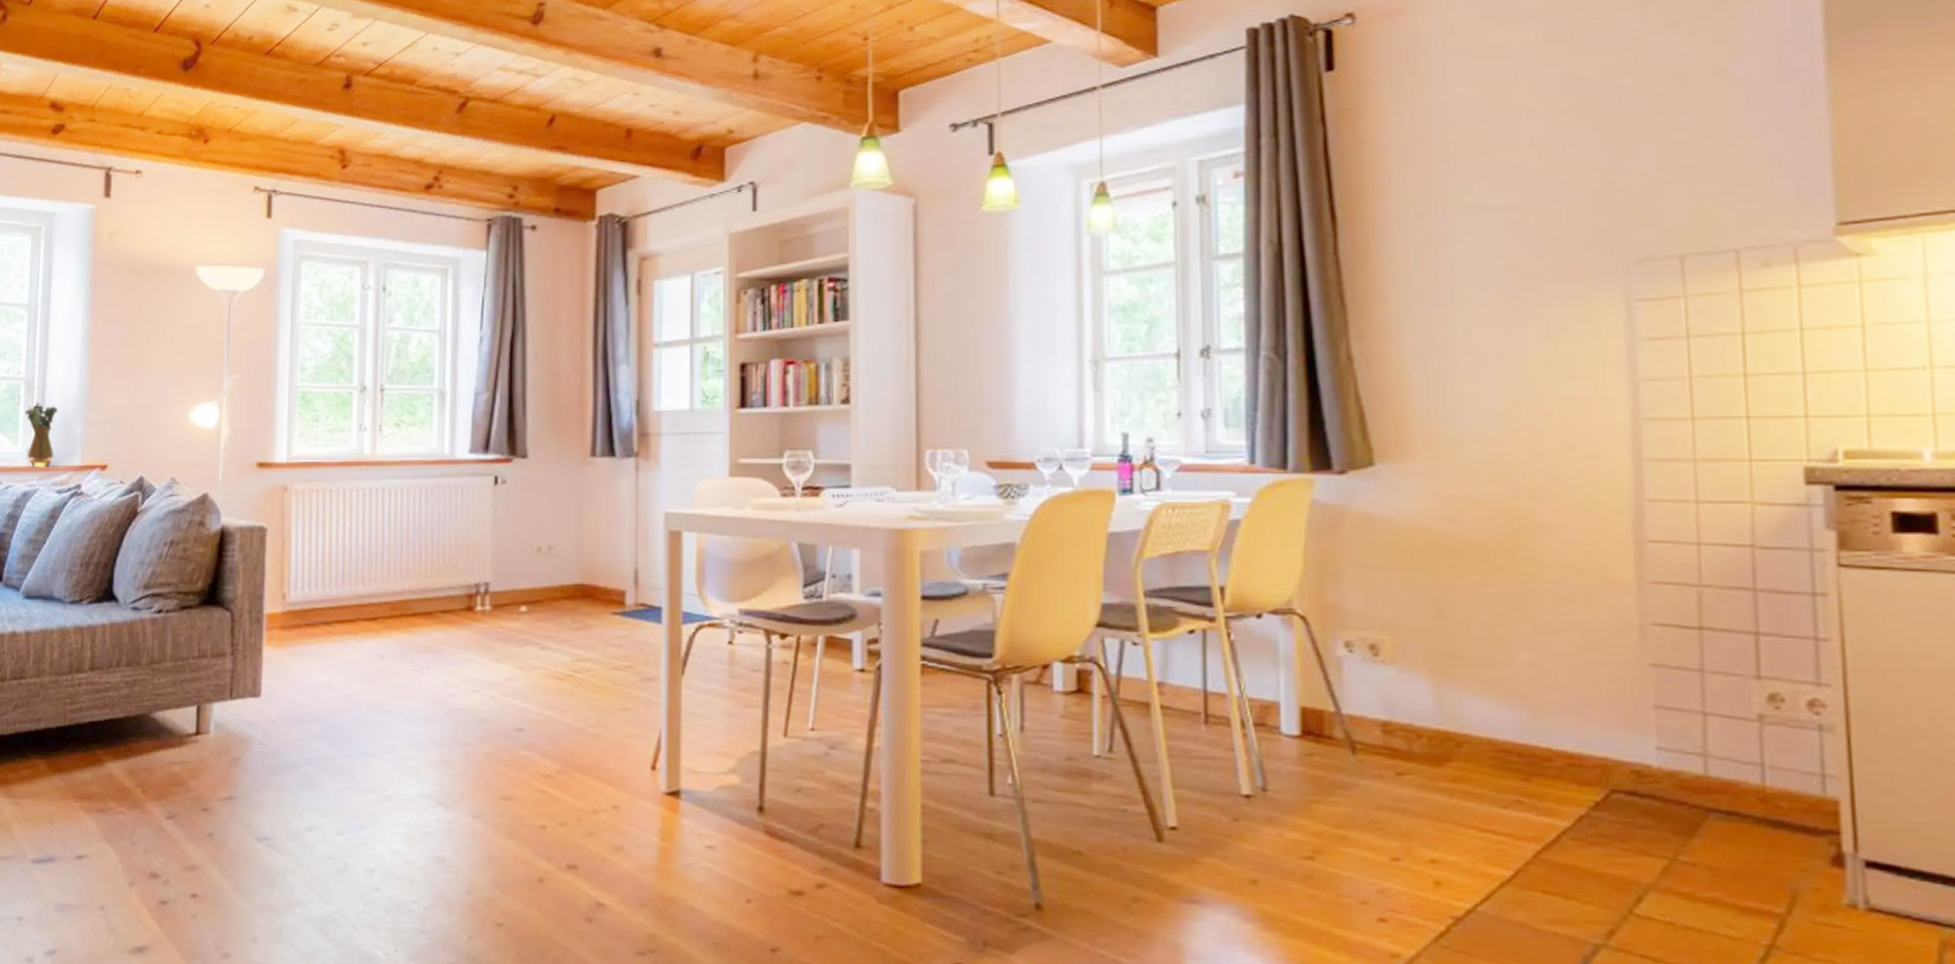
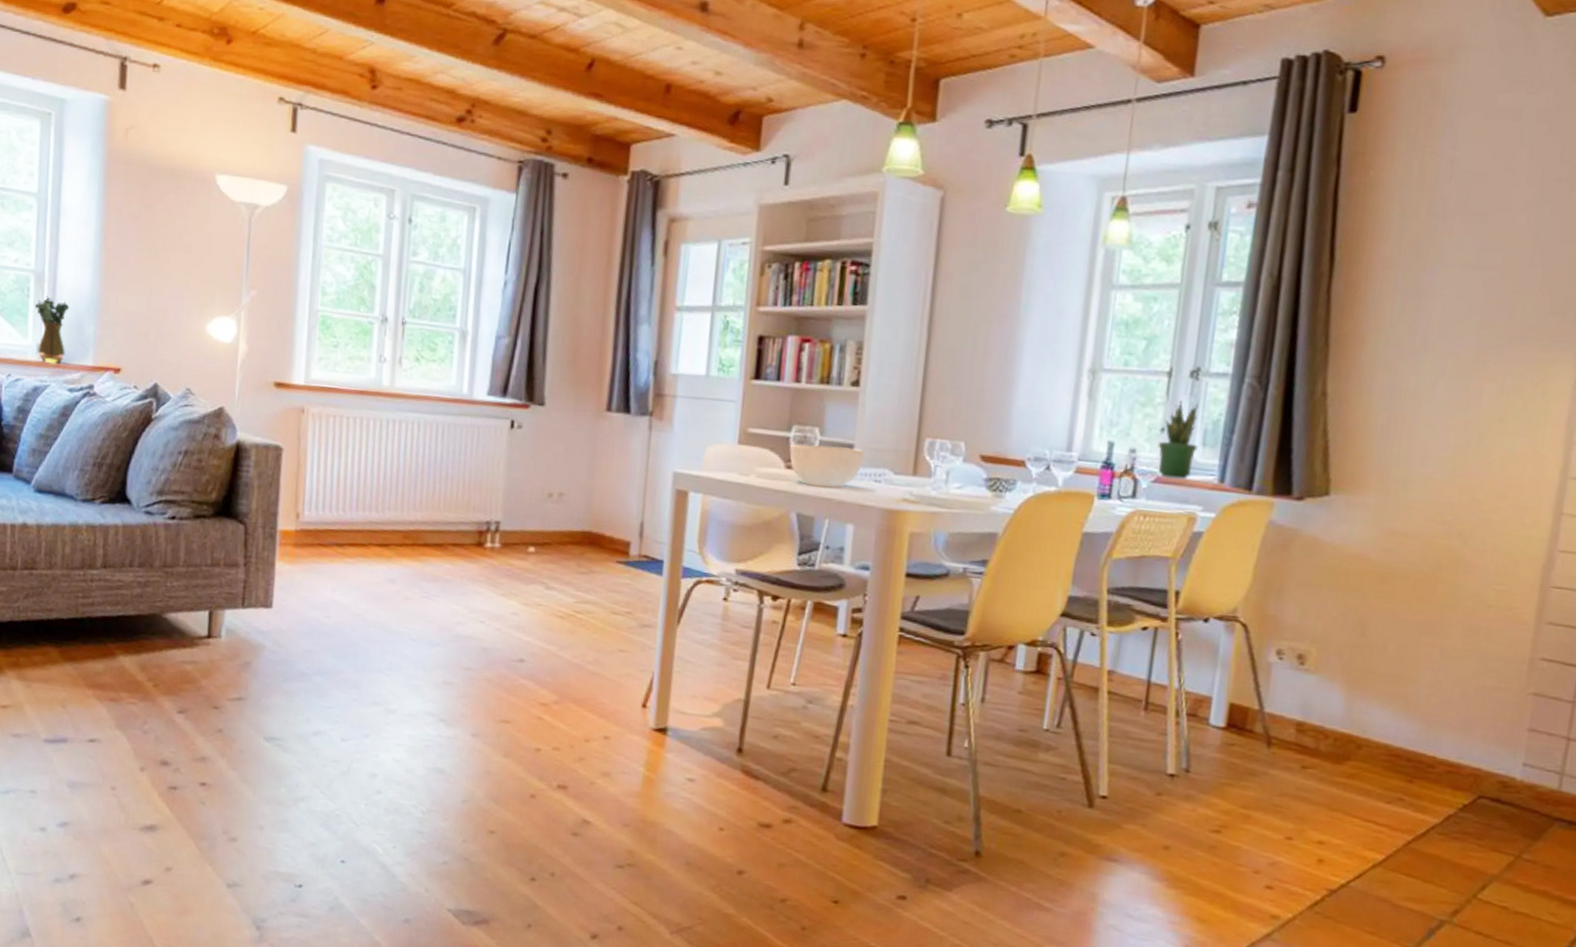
bowl: none [784,468,862,513] -> present [789,443,864,489]
planter: none [1176,381,1220,465] -> present [1157,400,1199,479]

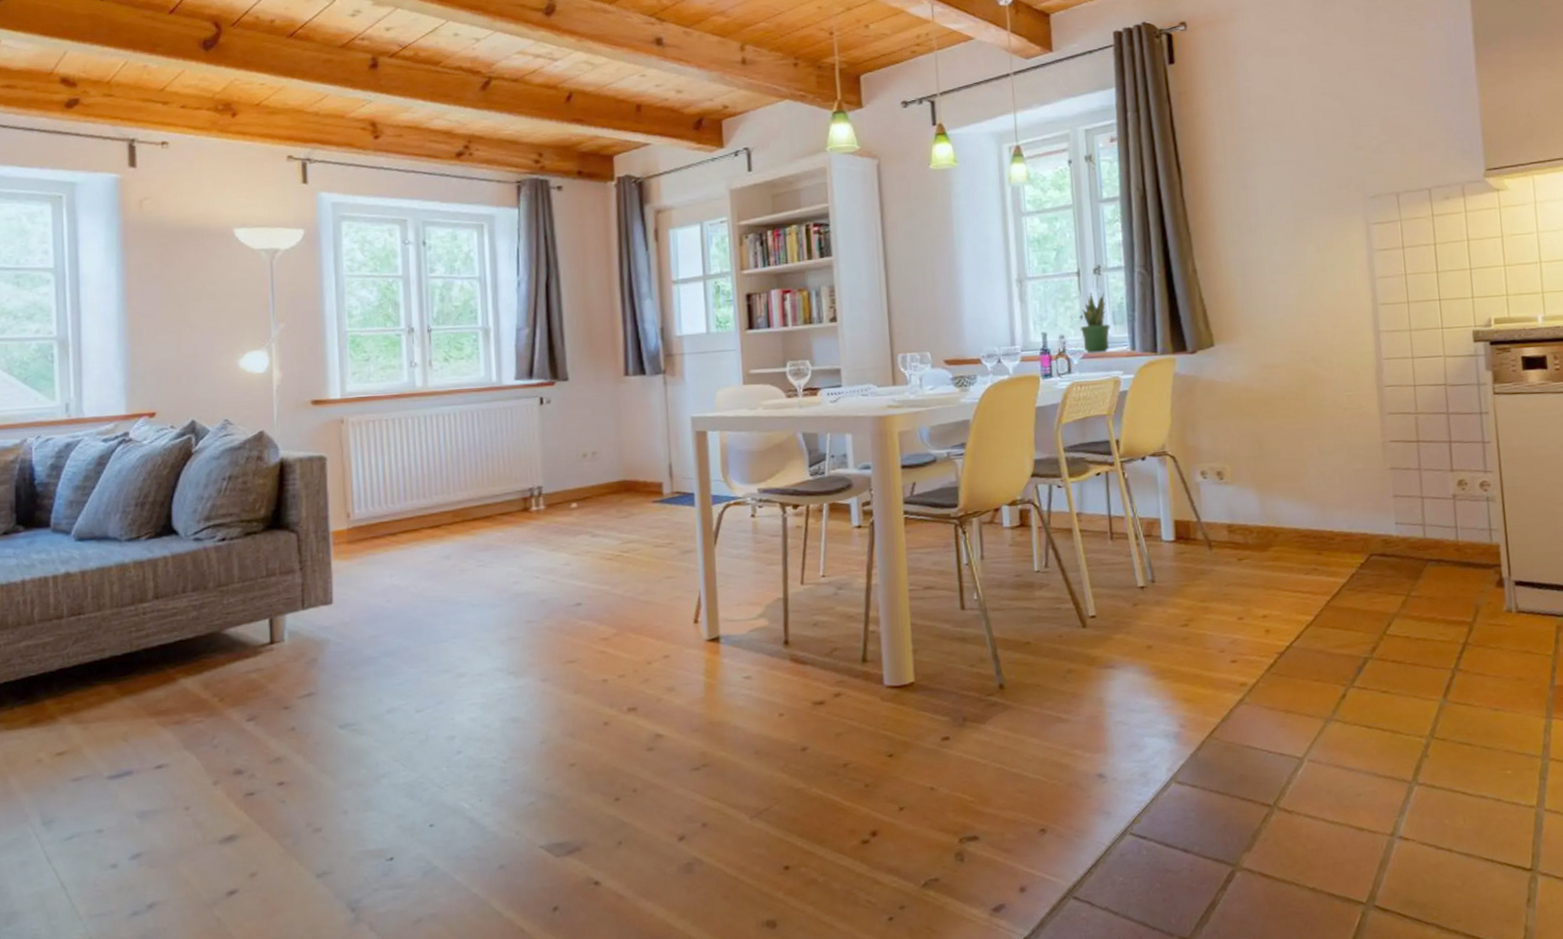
vase: present [34,296,70,365] -> none [60,358,97,420]
bowl: present [789,443,864,489] -> none [787,371,850,409]

